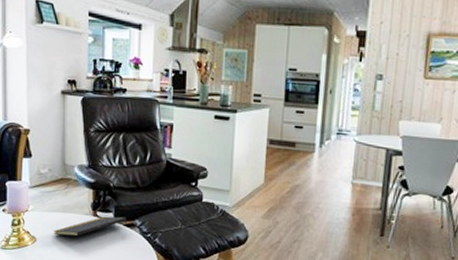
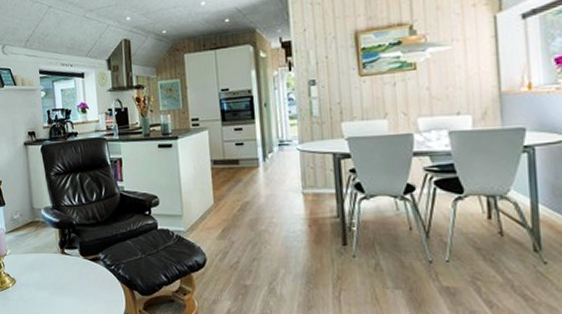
notepad: present [54,216,128,237] -> none [30,252,93,275]

